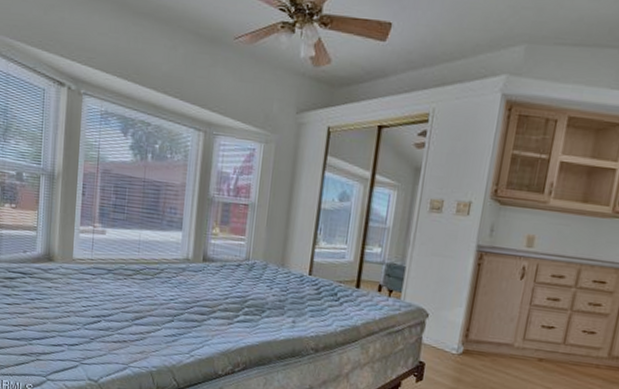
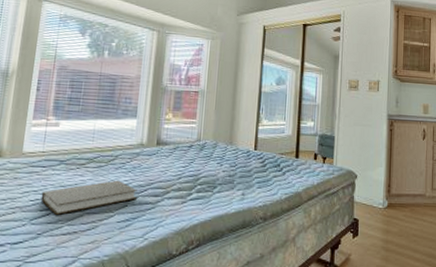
book: none [92,294,183,324] -> present [41,180,137,216]

